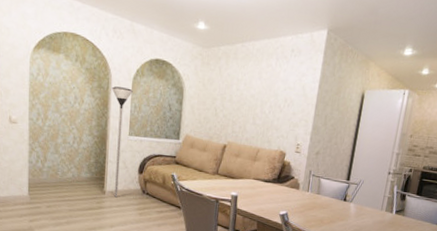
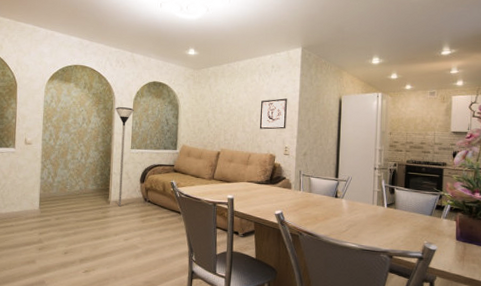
wall art: none [271,88,305,125] -> present [259,98,287,130]

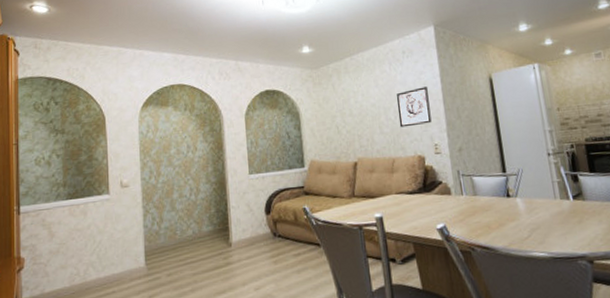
floor lamp: present [115,107,134,207] -> none [224,125,247,248]

